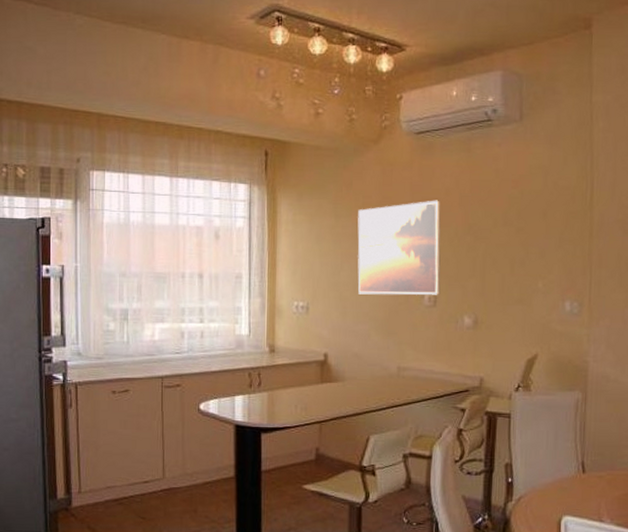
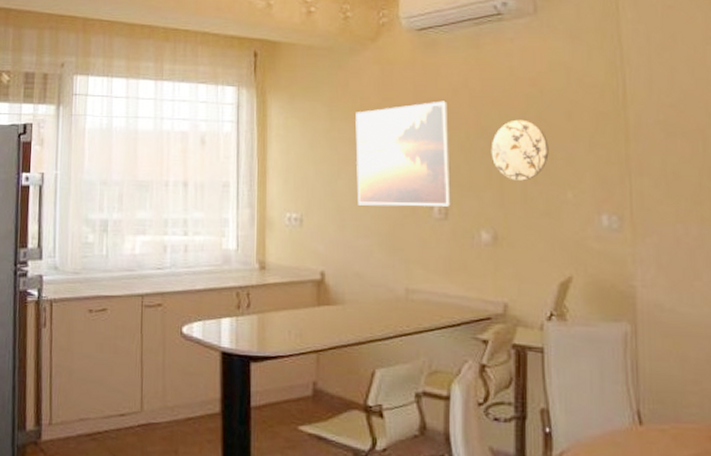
decorative plate: none [476,217,525,272] -> present [491,119,549,181]

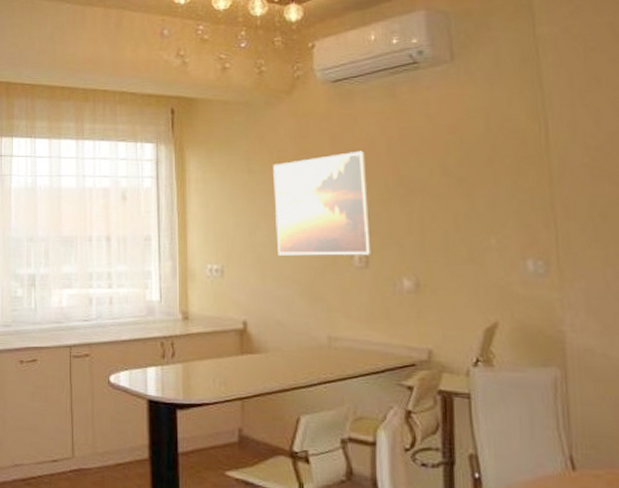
decorative plate: present [491,119,549,181] -> none [410,167,470,228]

